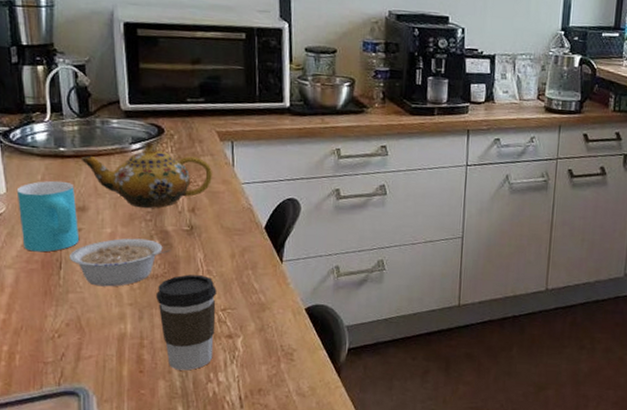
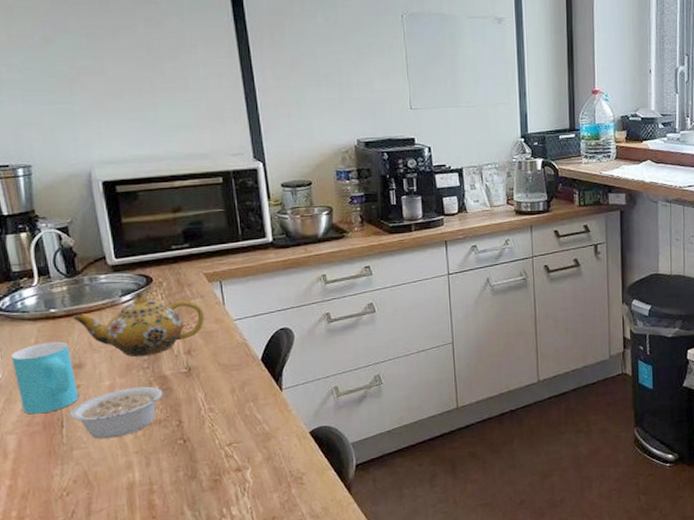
coffee cup: present [156,274,217,371] -> none [161,414,224,510]

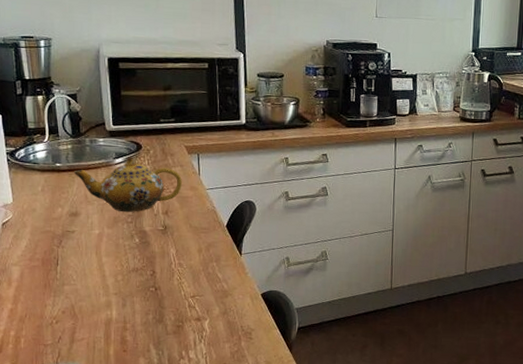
cup: present [11,341,79,415] -> none [21,191,73,252]
legume: present [69,386,172,439] -> none [64,237,149,280]

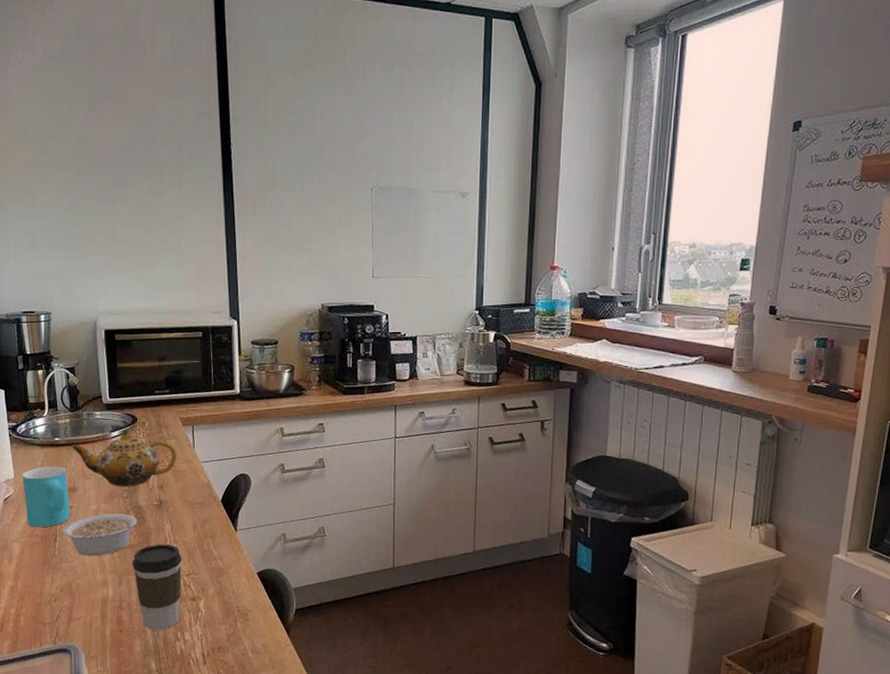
cup: none [21,191,73,252] -> present [22,466,71,528]
legume: none [64,237,149,280] -> present [62,513,144,556]
coffee cup: none [137,267,187,349] -> present [133,544,182,630]

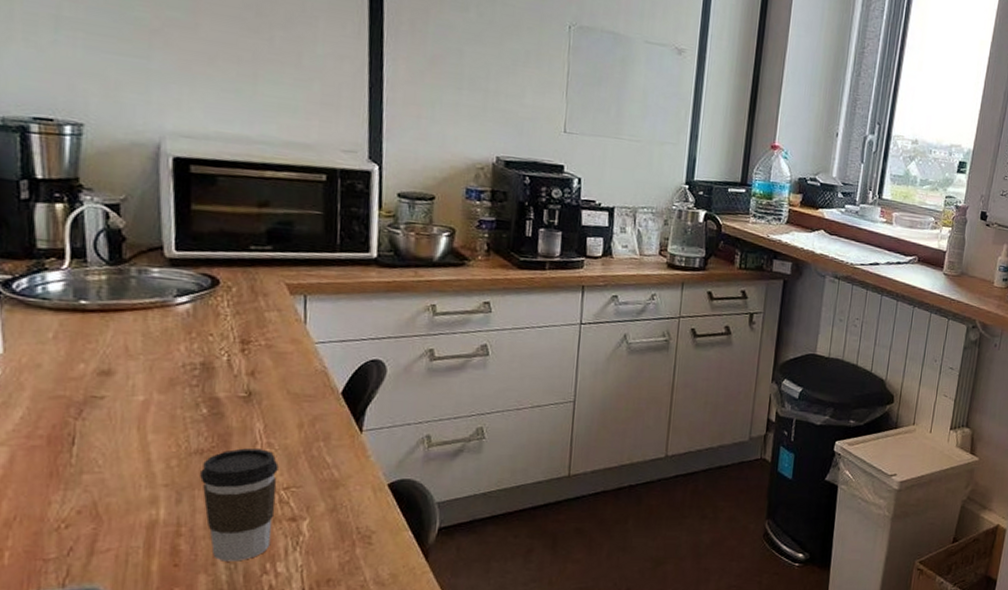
cup: present [22,466,71,528] -> none [17,339,102,425]
legume: present [62,513,144,556] -> none [85,406,222,465]
teapot: present [71,430,177,487] -> none [108,295,279,372]

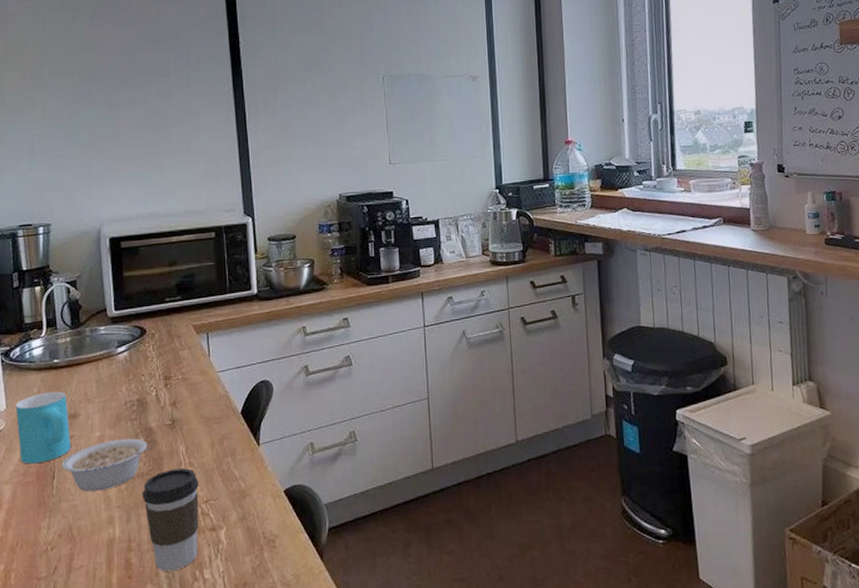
cup: none [17,339,102,425] -> present [15,391,71,464]
legume: none [85,406,222,465] -> present [61,438,155,492]

